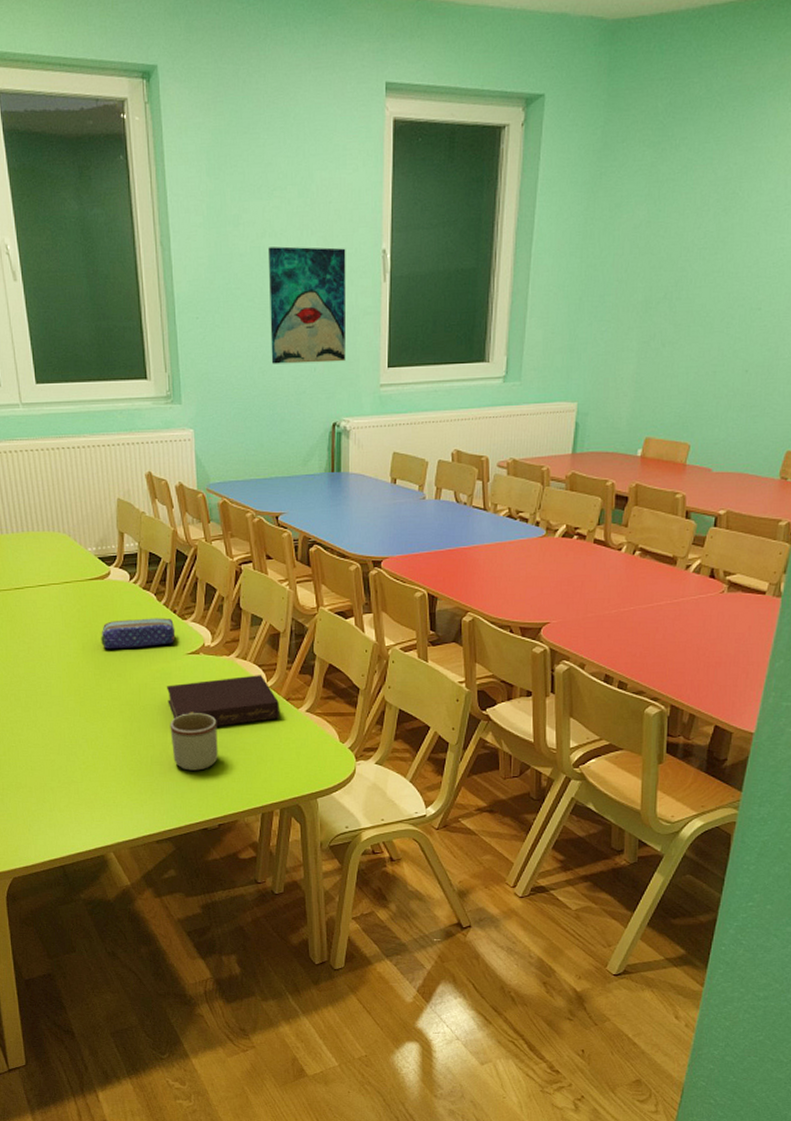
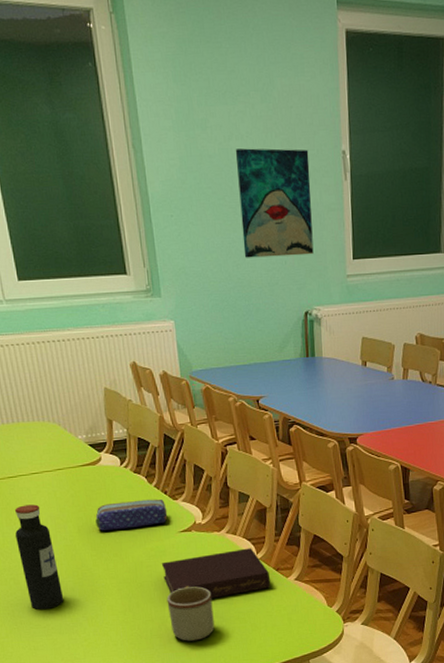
water bottle: none [19,618,64,729] -> present [14,504,64,610]

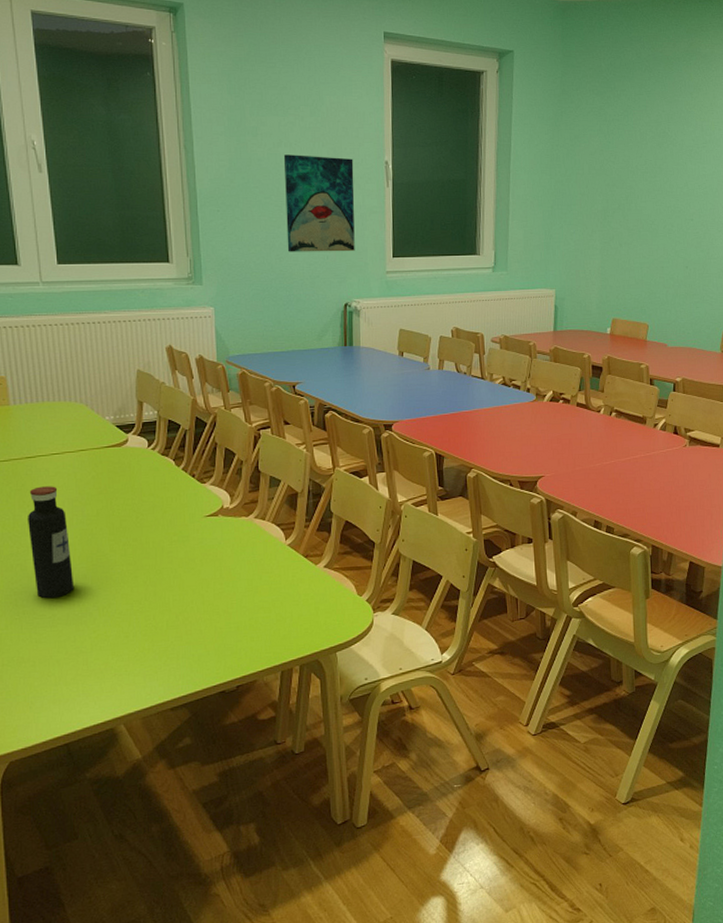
pencil case: present [95,499,168,531] -> none [116,482,194,514]
book: present [161,548,271,599] -> none [183,534,299,587]
mug: present [166,586,215,641] -> none [187,574,237,633]

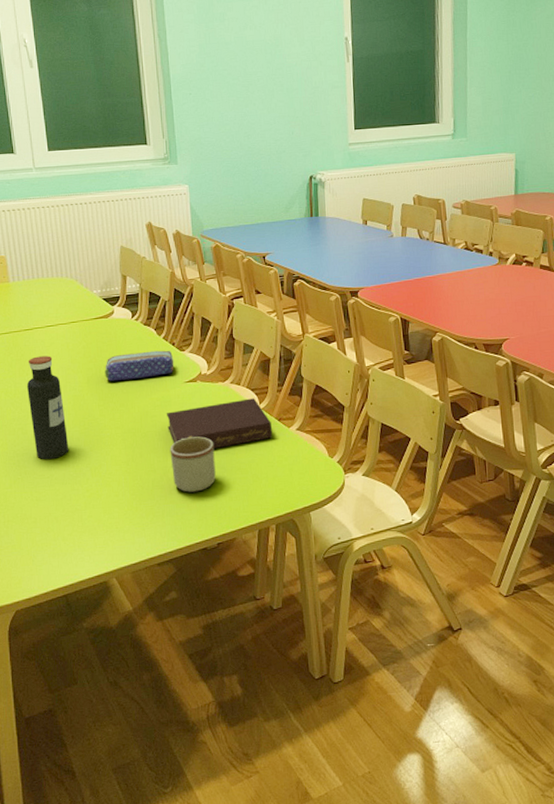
pencil case: none [116,482,194,514] -> present [105,350,174,381]
book: none [183,534,299,587] -> present [166,398,273,449]
mug: none [187,574,237,633] -> present [170,436,216,492]
wall art: present [283,154,355,252] -> none [249,36,319,130]

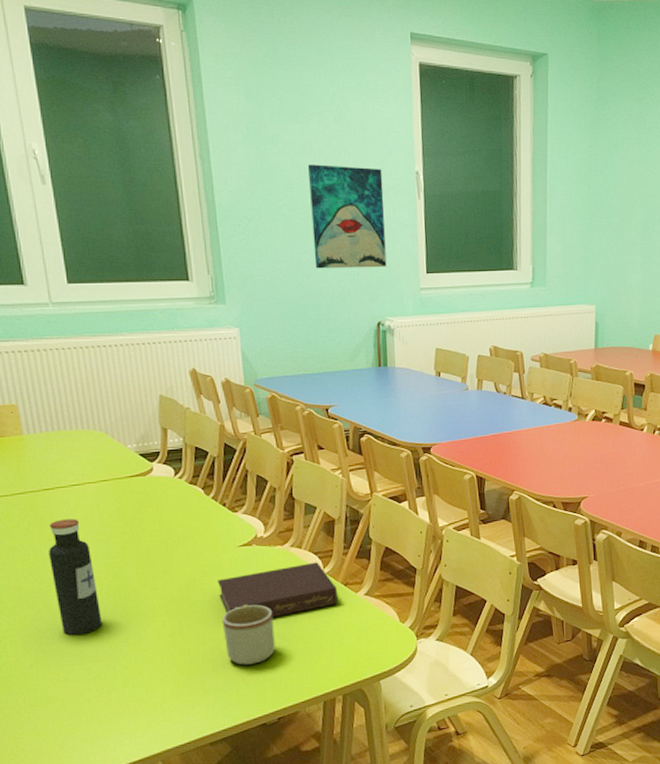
pencil case: present [105,350,174,381] -> none [143,511,226,546]
wall art: none [249,36,319,130] -> present [307,164,387,269]

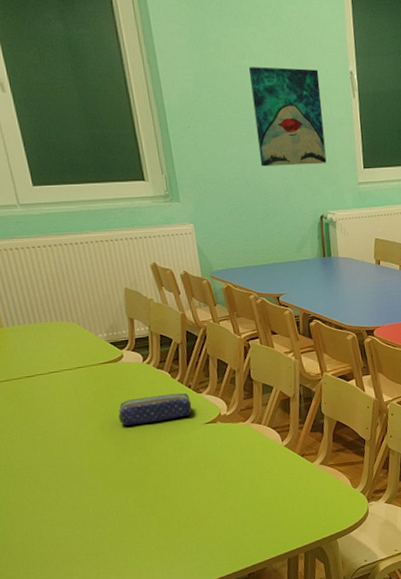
water bottle: present [49,518,103,636] -> none [32,402,88,507]
pencil case: none [143,511,226,546] -> present [118,393,192,426]
book: present [216,562,339,618] -> none [187,436,297,487]
mug: present [222,604,275,665] -> none [193,475,243,529]

